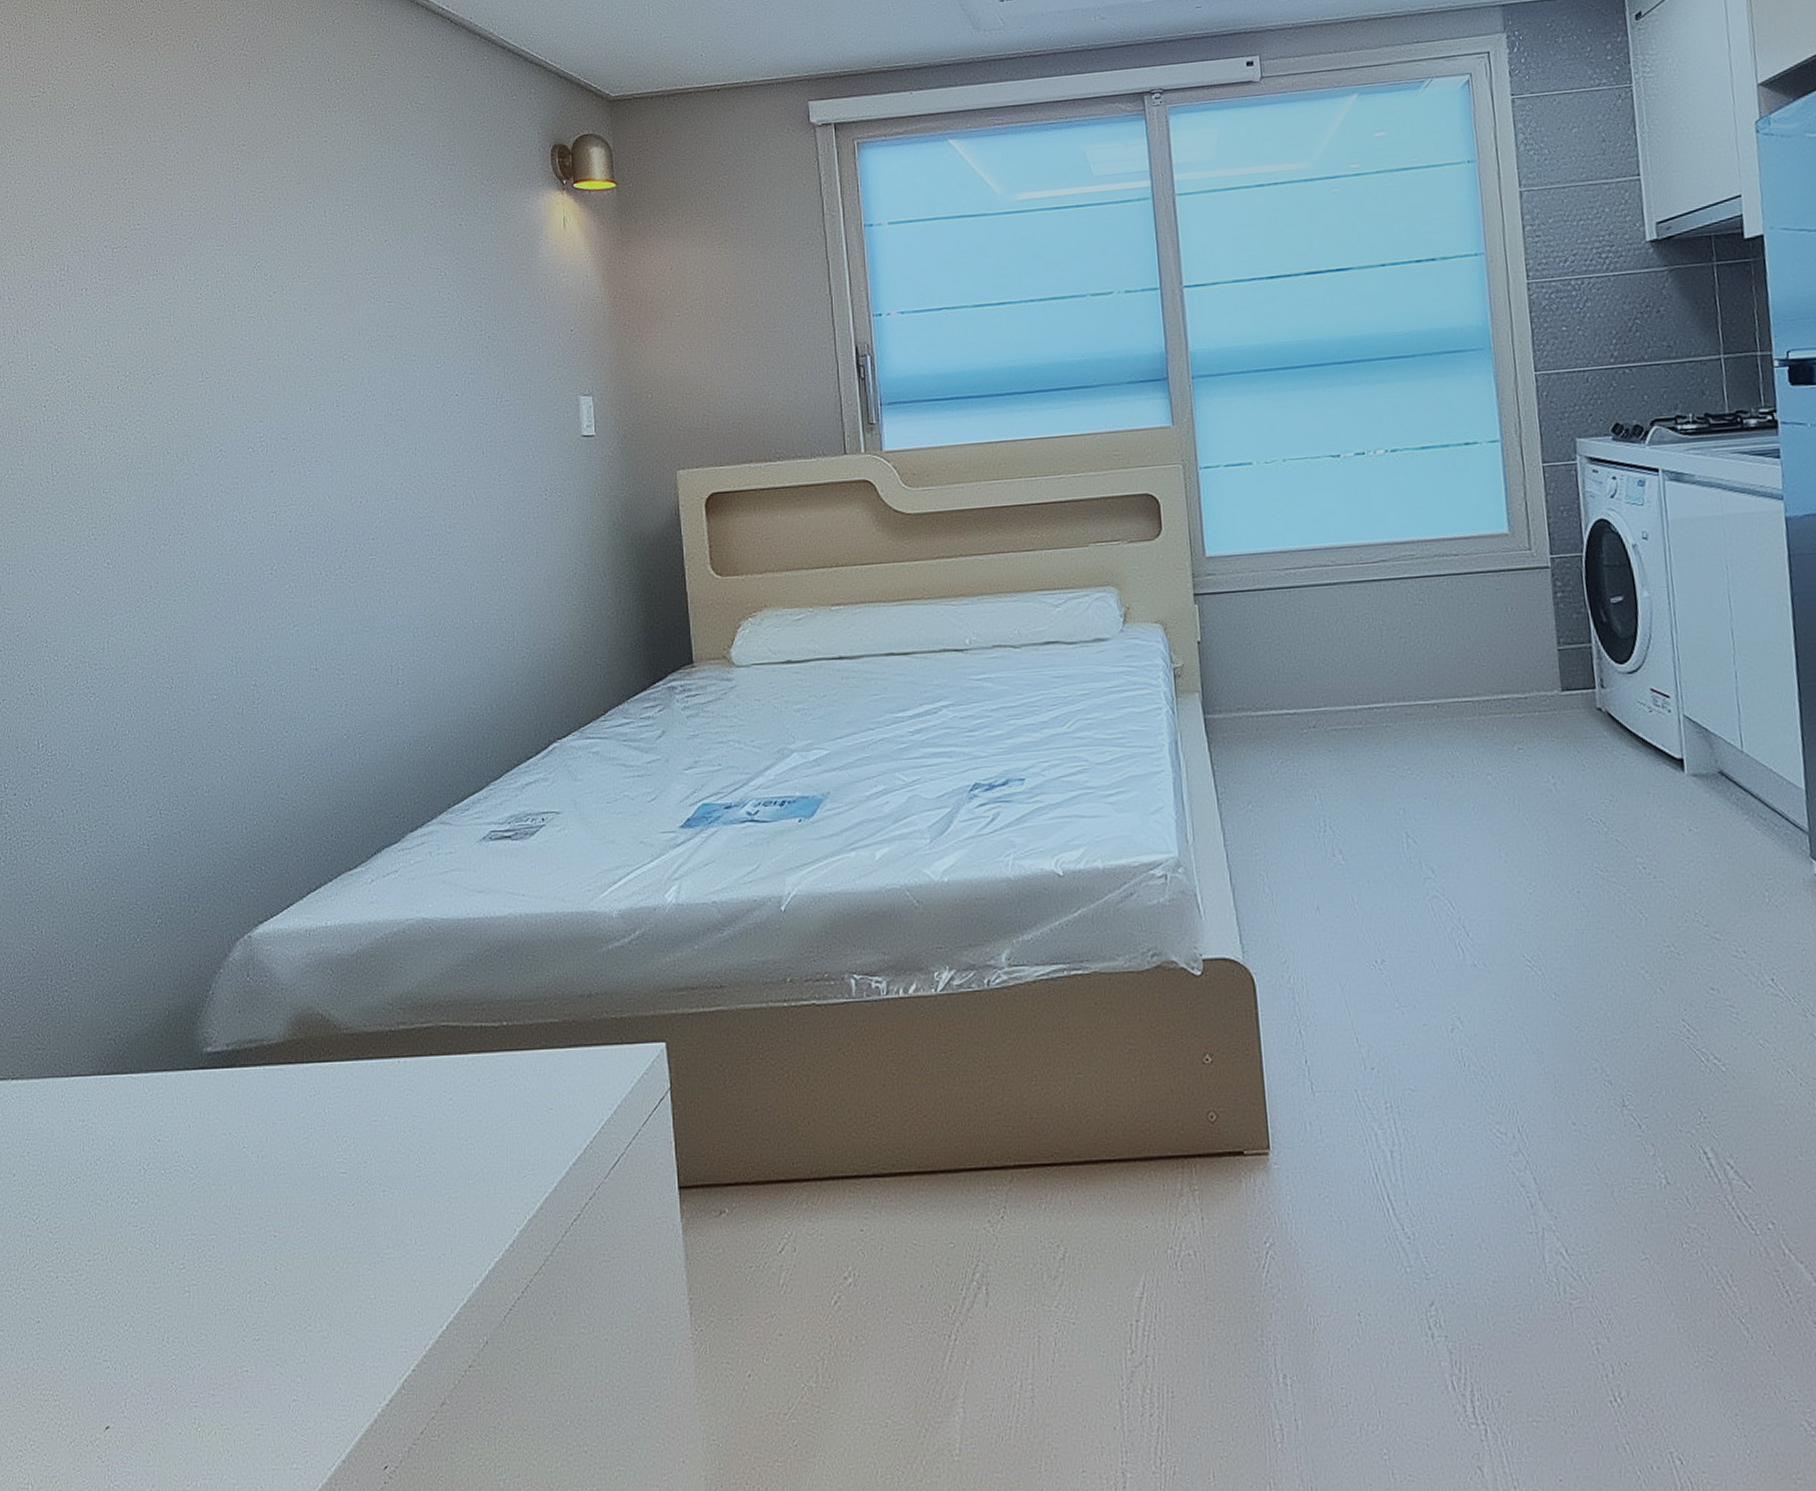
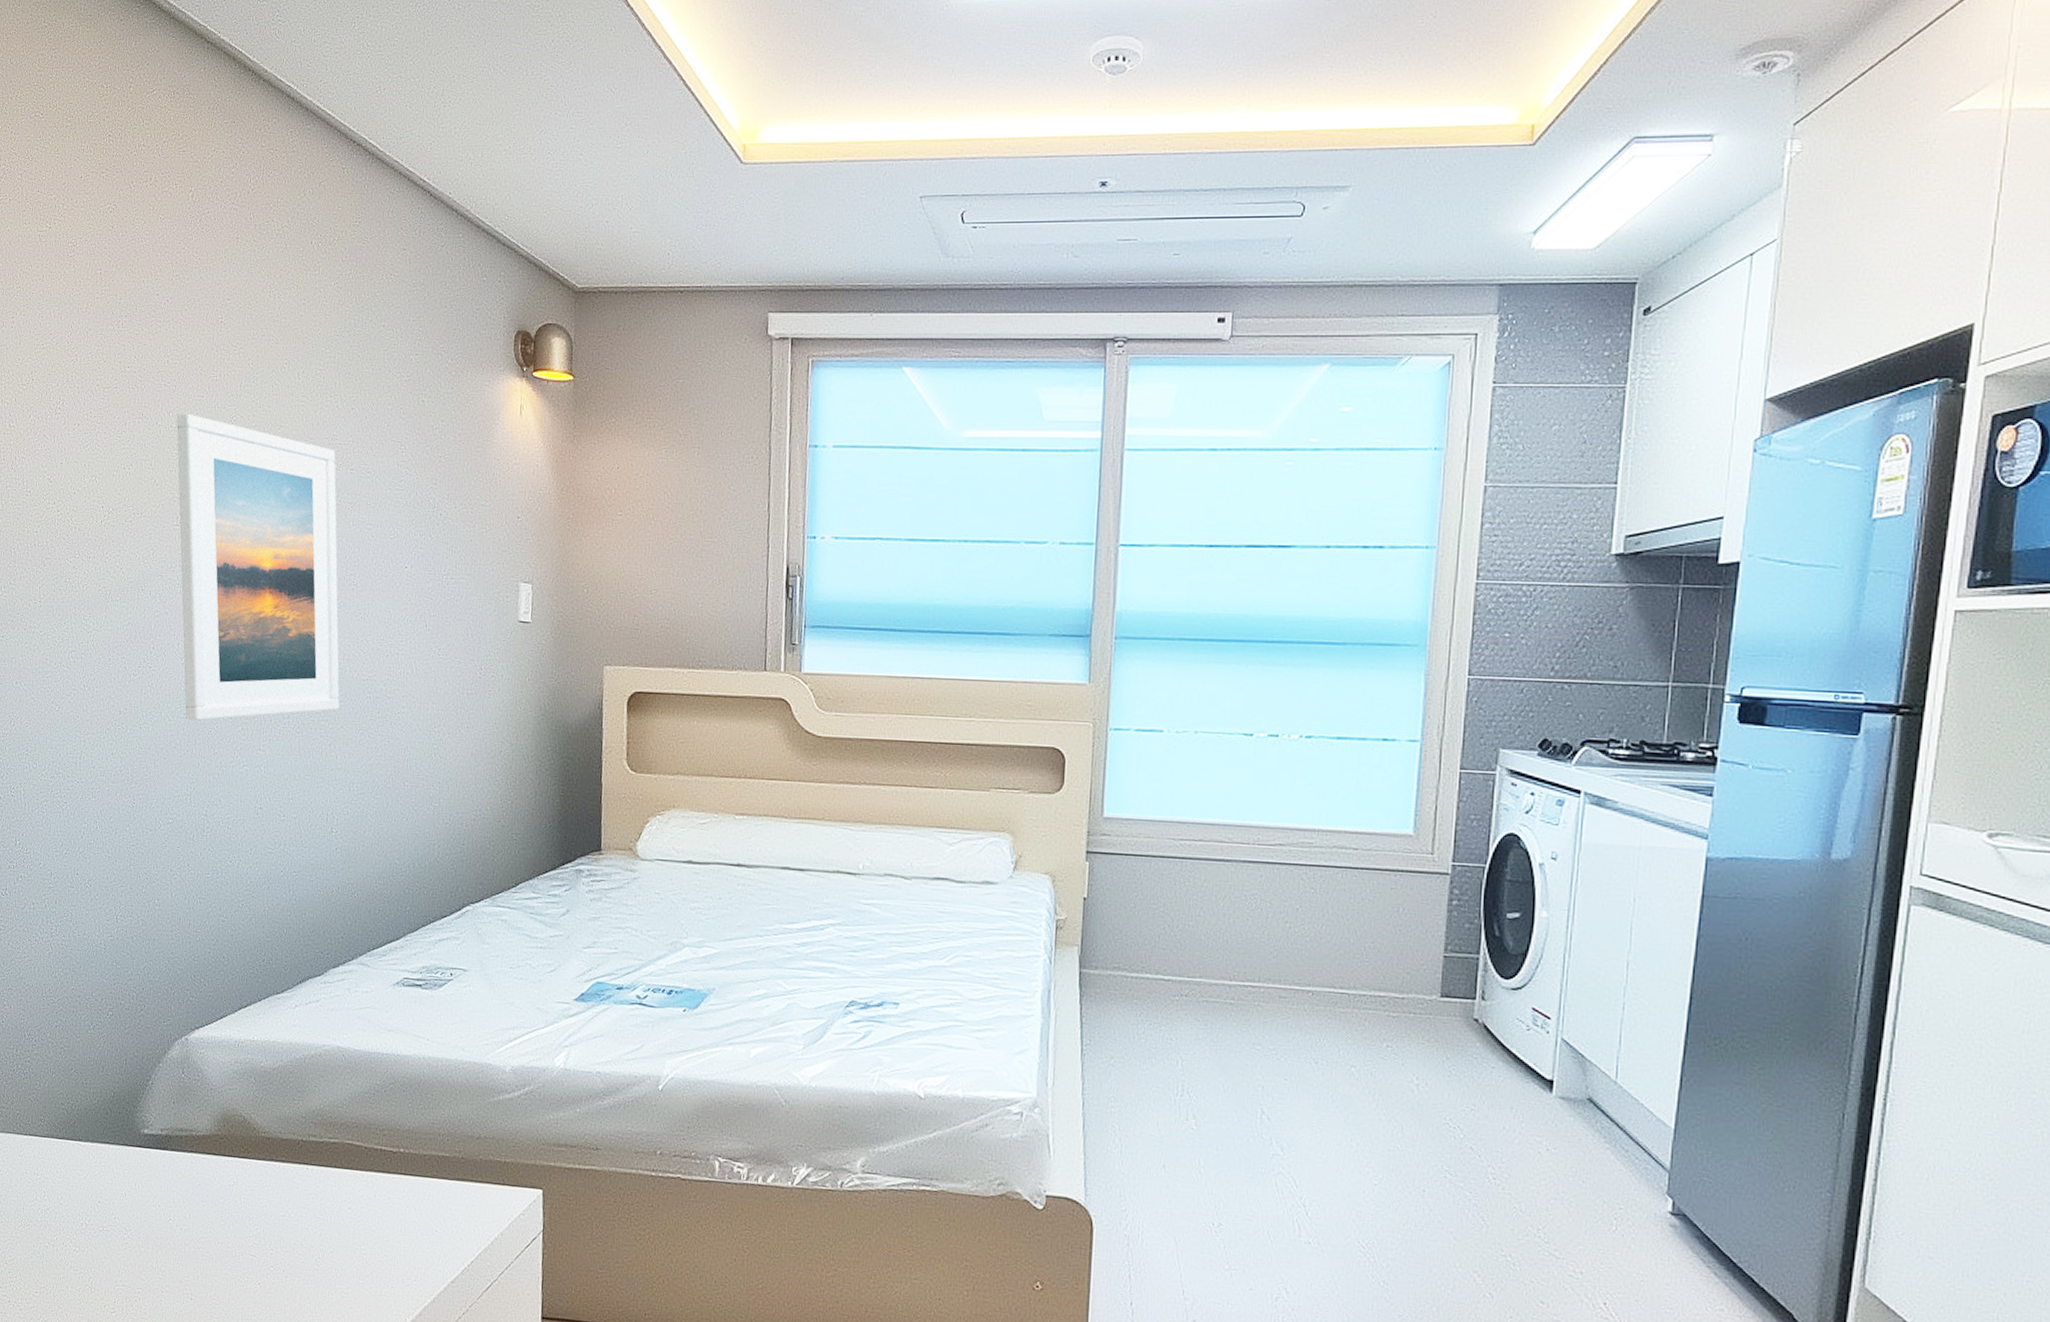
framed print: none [195,264,396,585] -> present [177,413,340,721]

